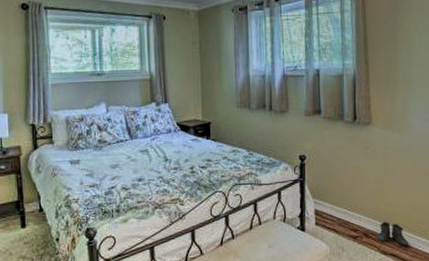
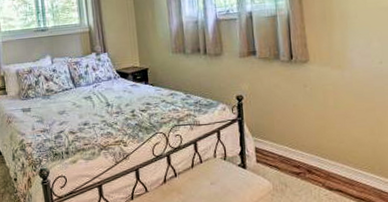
boots: present [376,221,409,247] -> none [320,157,356,182]

